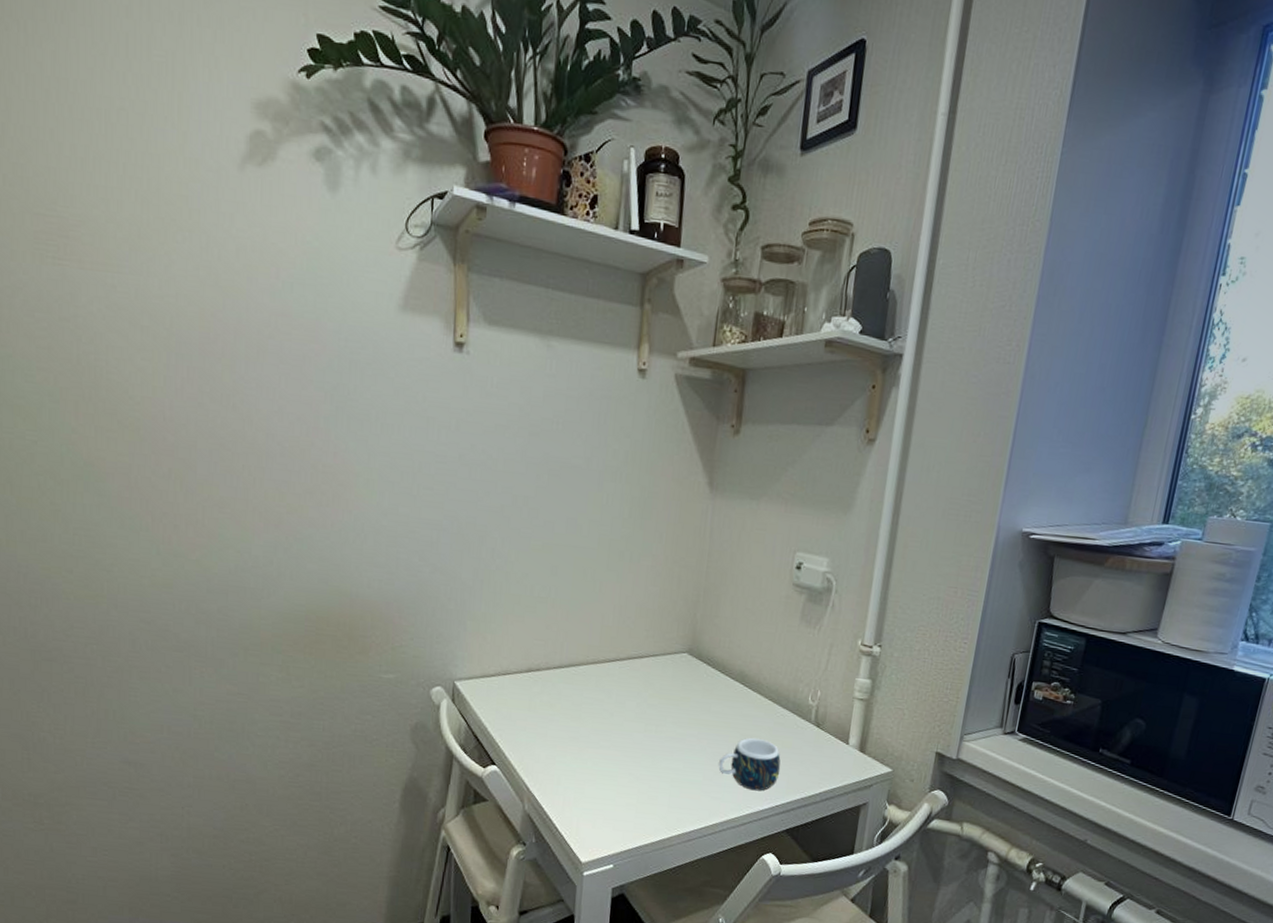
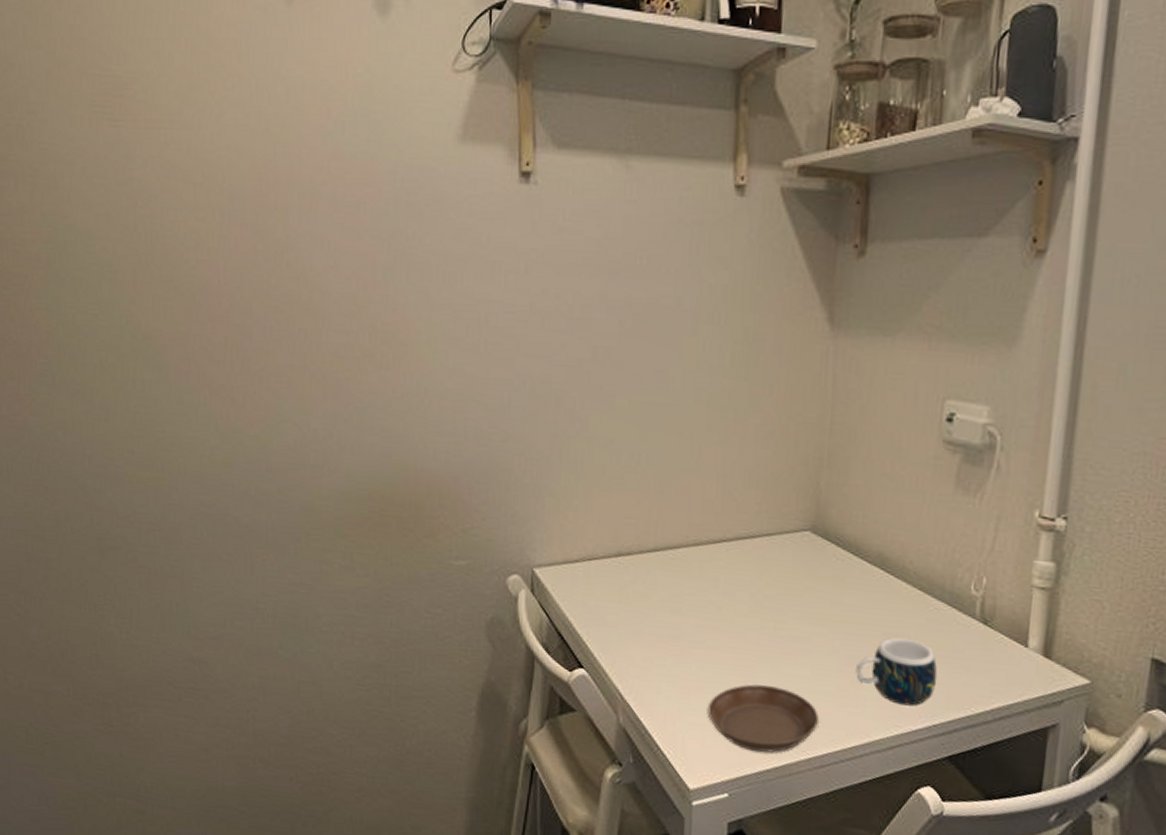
saucer: none [598,776,688,831] -> present [707,684,819,753]

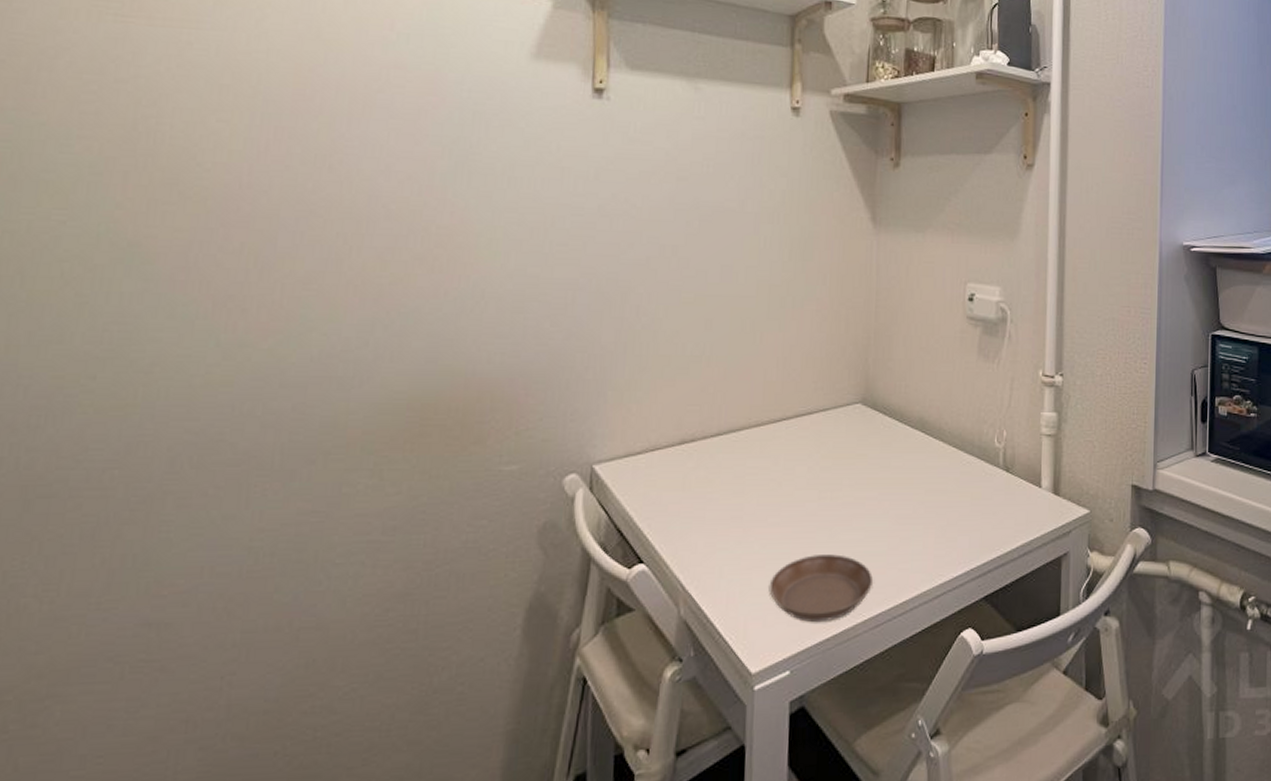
mug: present [856,637,937,706] -> none [904,492,972,555]

